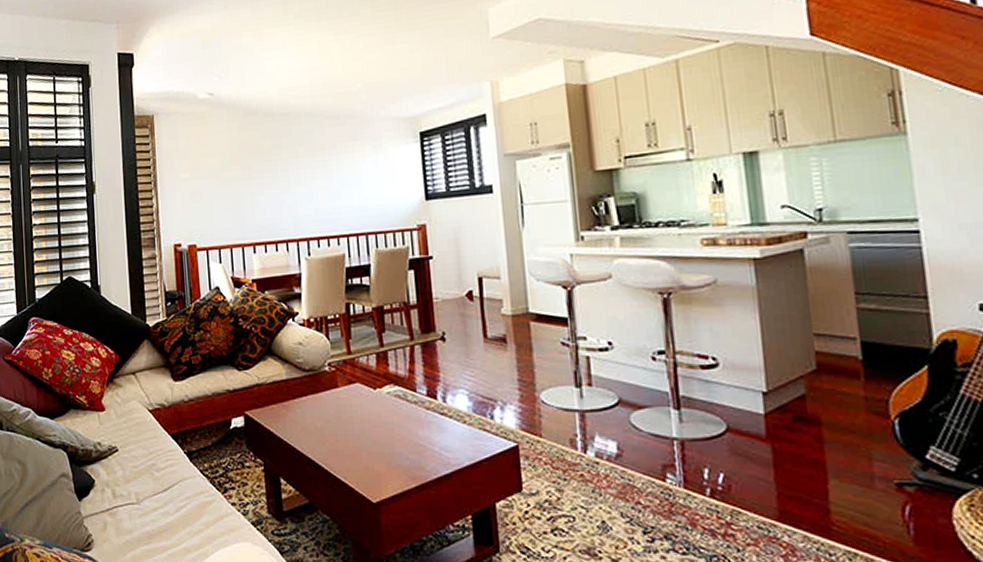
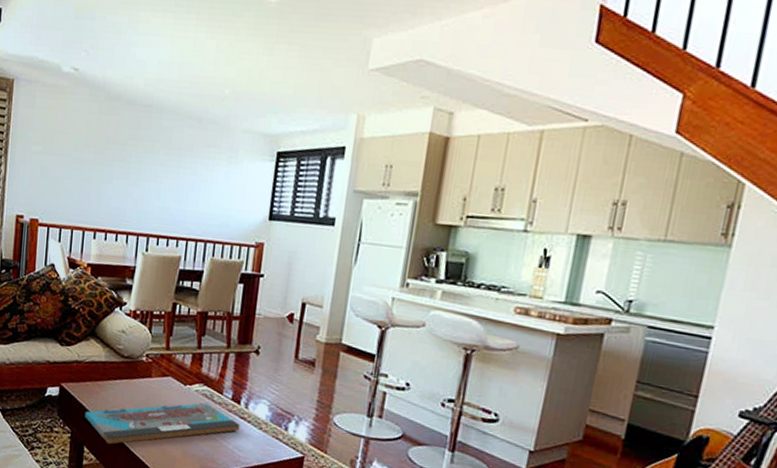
board game: none [275,405,442,471] -> present [85,402,240,445]

